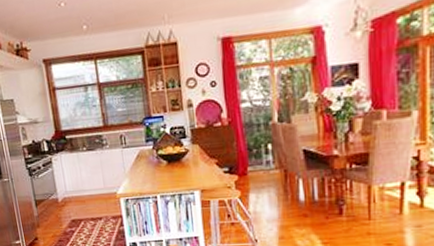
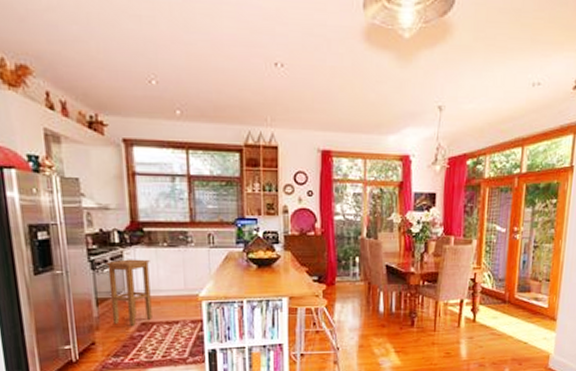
stool: none [39,163,80,223] -> present [106,259,152,326]

